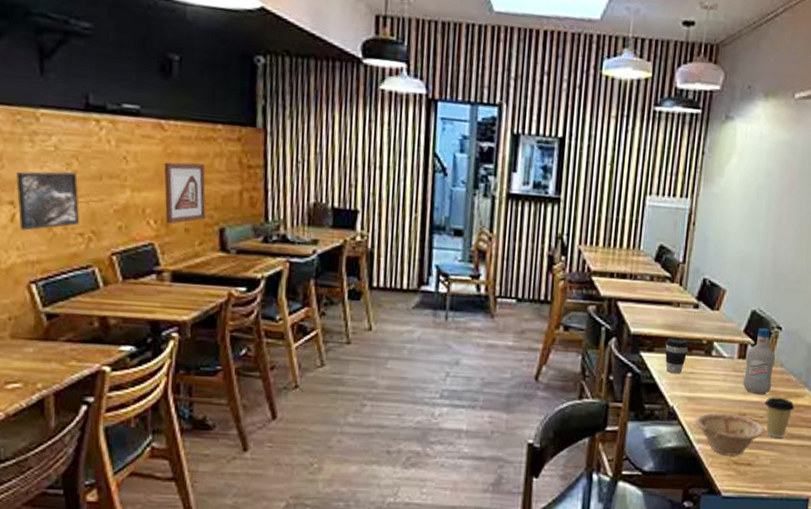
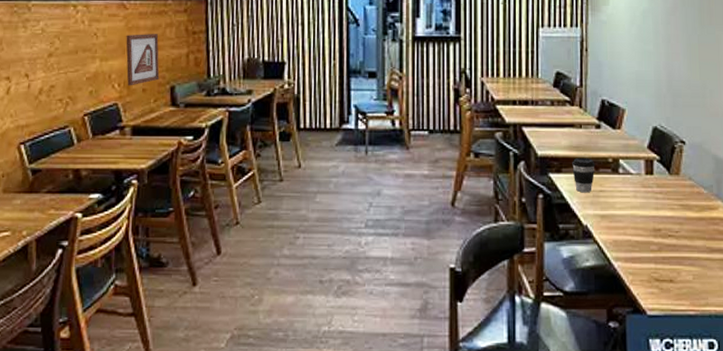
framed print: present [16,171,79,231] -> none [12,49,60,100]
dish: present [695,412,764,456] -> none [610,229,682,272]
bottle: present [742,327,775,395] -> none [653,143,684,209]
coffee cup: present [764,397,795,438] -> none [678,211,710,252]

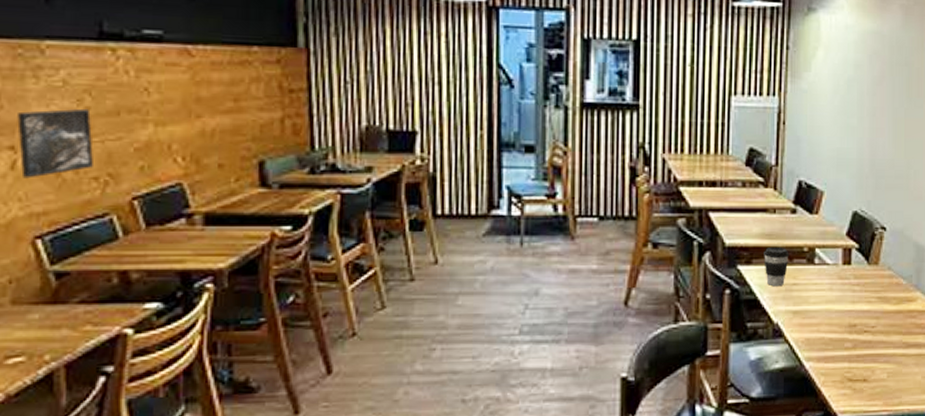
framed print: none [12,49,60,100] -> present [17,108,93,179]
picture frame: present [126,34,160,86] -> none [192,90,243,160]

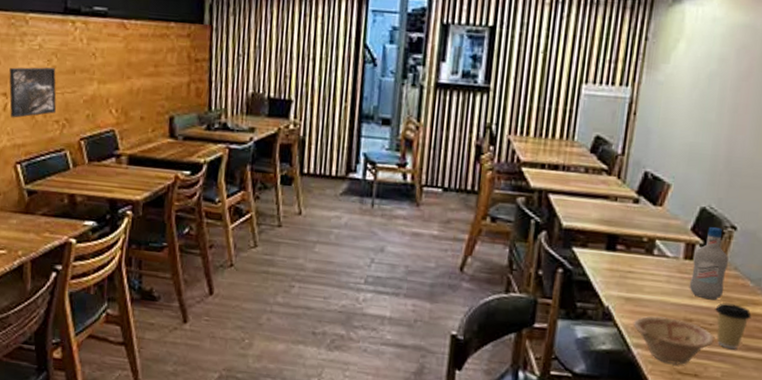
coffee cup: present [764,248,789,287] -> none [600,233,627,273]
dish: none [802,326,877,372] -> present [632,316,714,365]
bottle: none [850,229,882,302] -> present [689,226,729,300]
coffee cup: none [875,303,907,348] -> present [715,303,752,349]

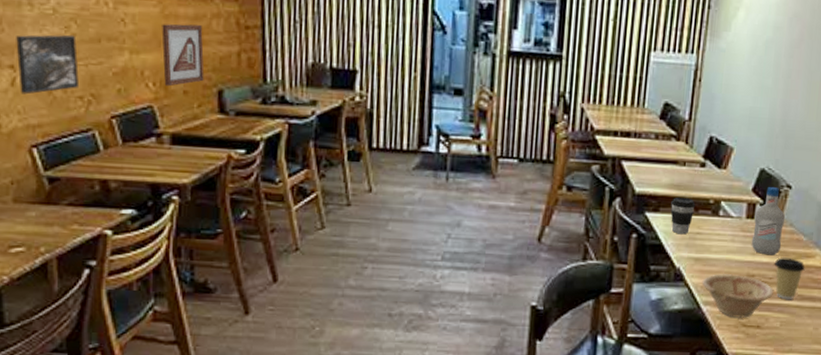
picture frame: none [125,57,159,113] -> present [161,24,204,87]
coffee cup: none [600,233,627,273] -> present [670,197,696,235]

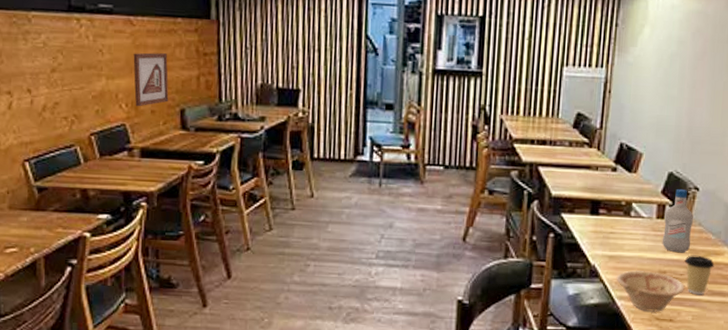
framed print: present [16,34,79,95] -> none [13,64,64,116]
coffee cup: present [670,197,696,235] -> none [585,200,608,234]

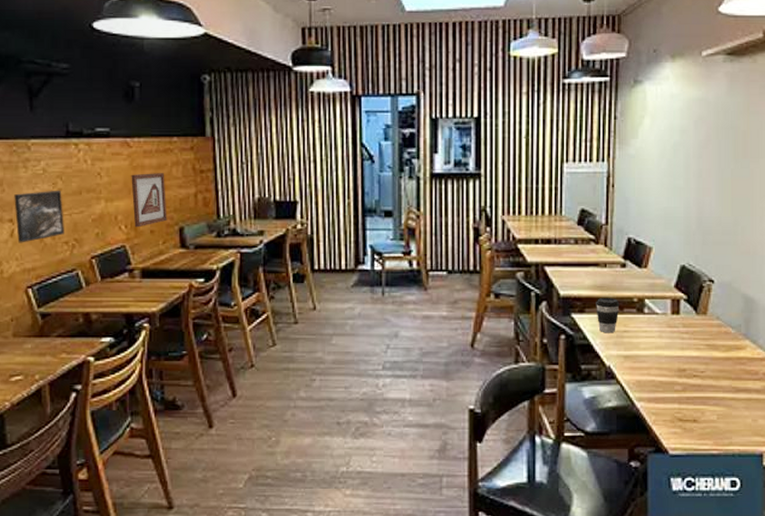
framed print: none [13,64,64,116] -> present [14,190,64,243]
coffee cup: none [585,200,608,234] -> present [596,298,620,333]
dish: present [616,270,685,312] -> none [633,370,707,412]
bottle: present [662,188,693,253] -> none [679,281,710,349]
coffee cup: present [684,255,714,294] -> none [704,350,737,392]

